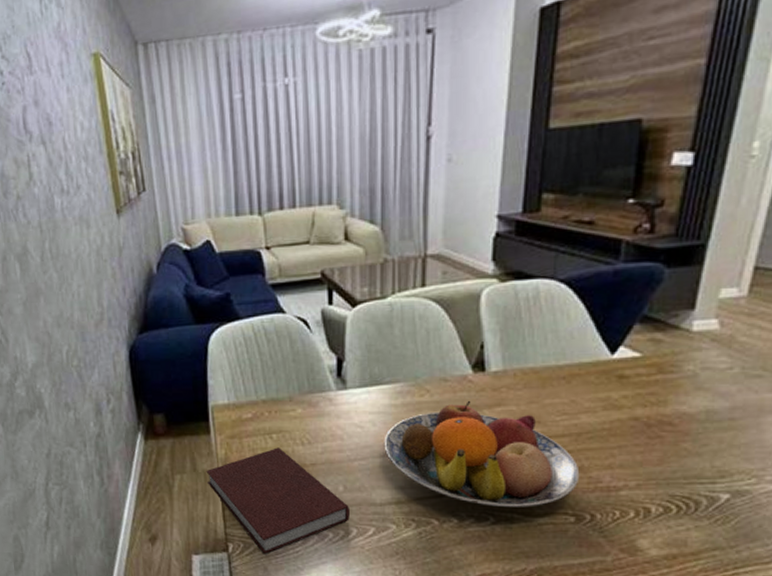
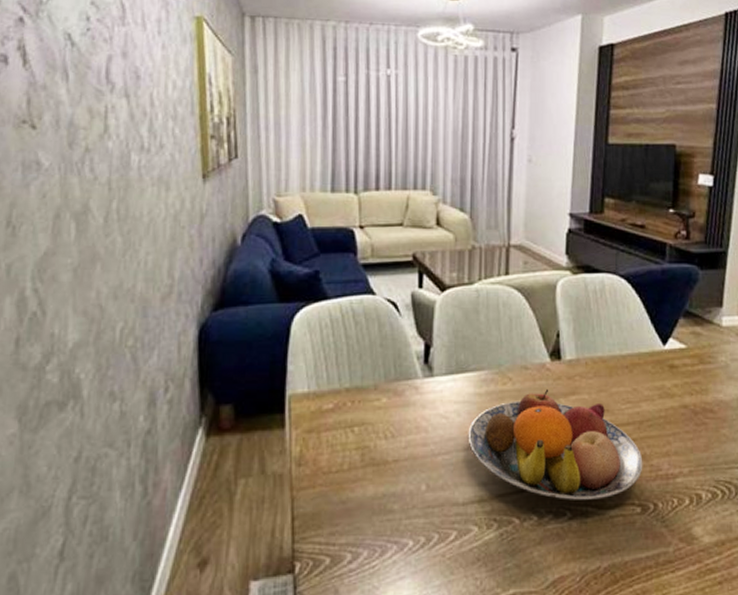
notebook: present [206,447,351,554] -> none [275,442,433,572]

